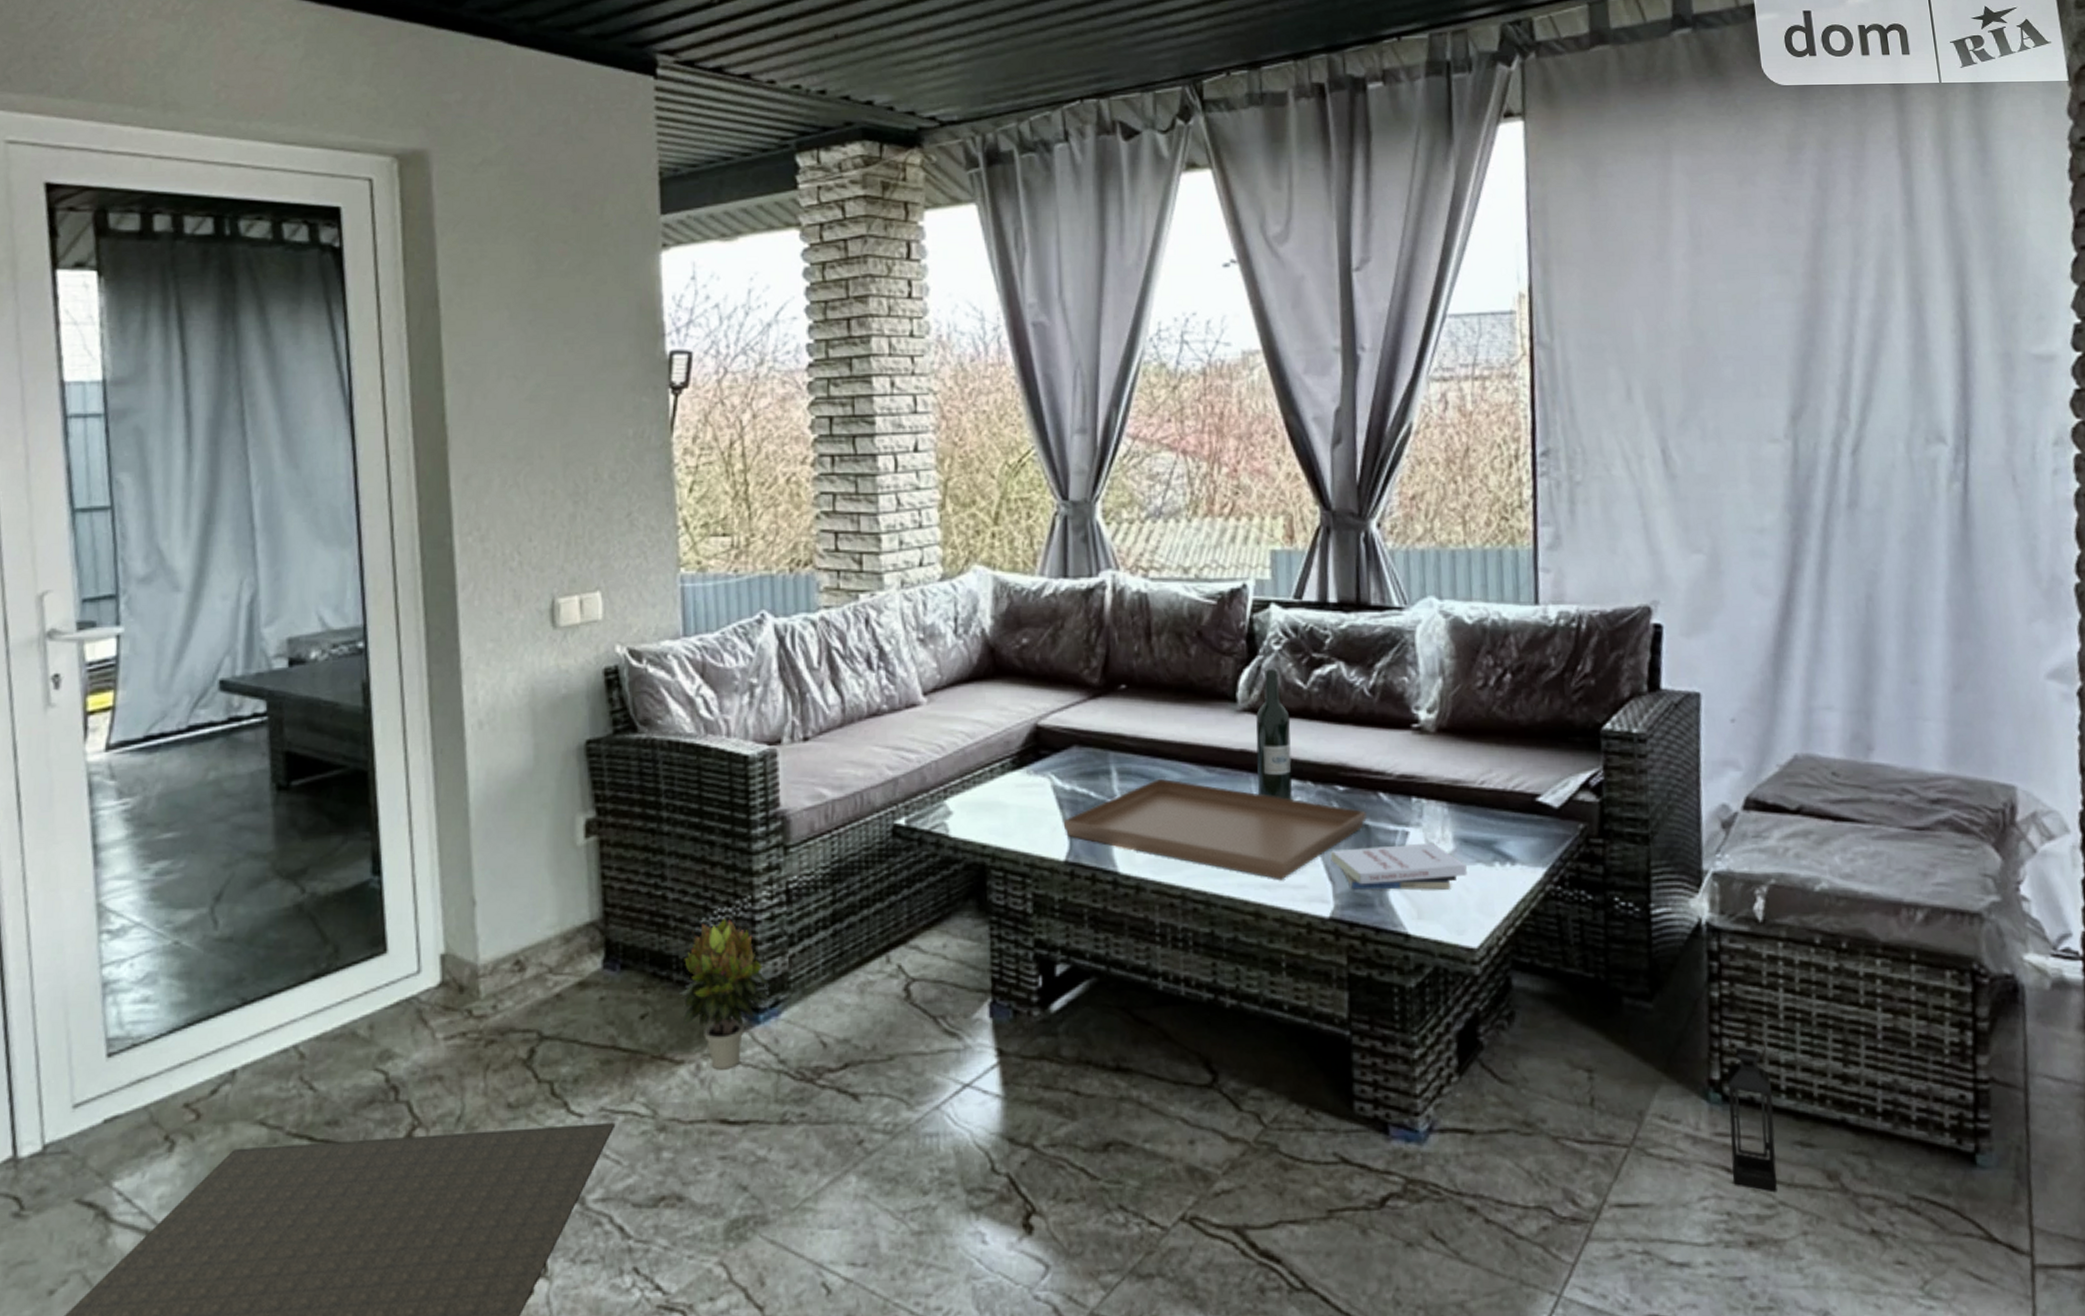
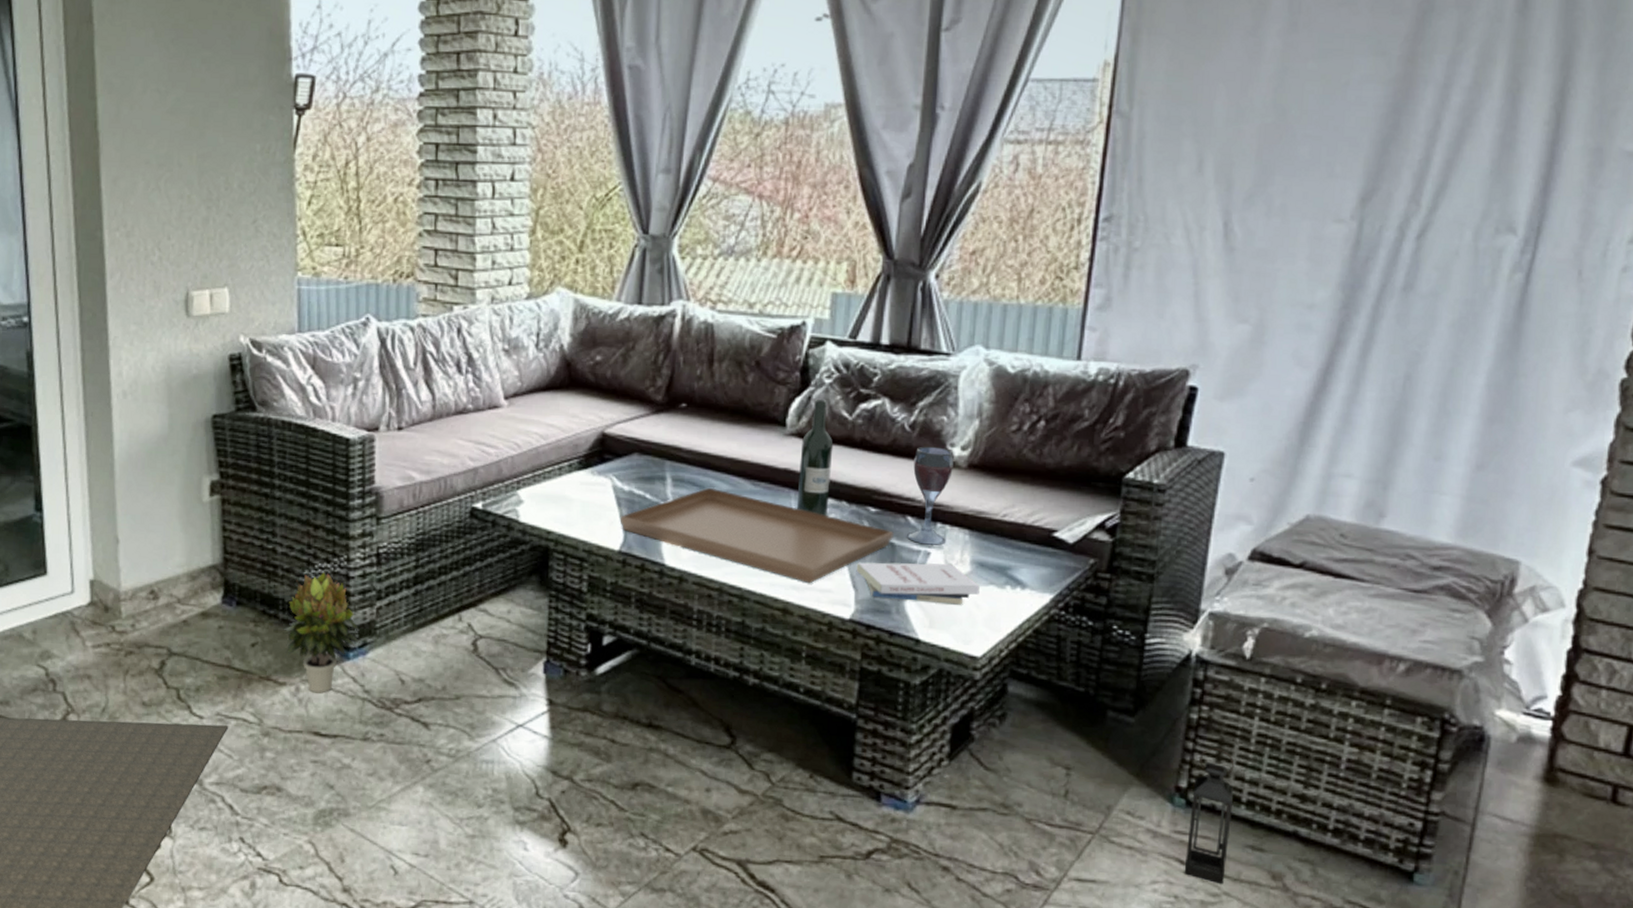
cup: none [1378,711,1423,823] -> present [907,446,954,545]

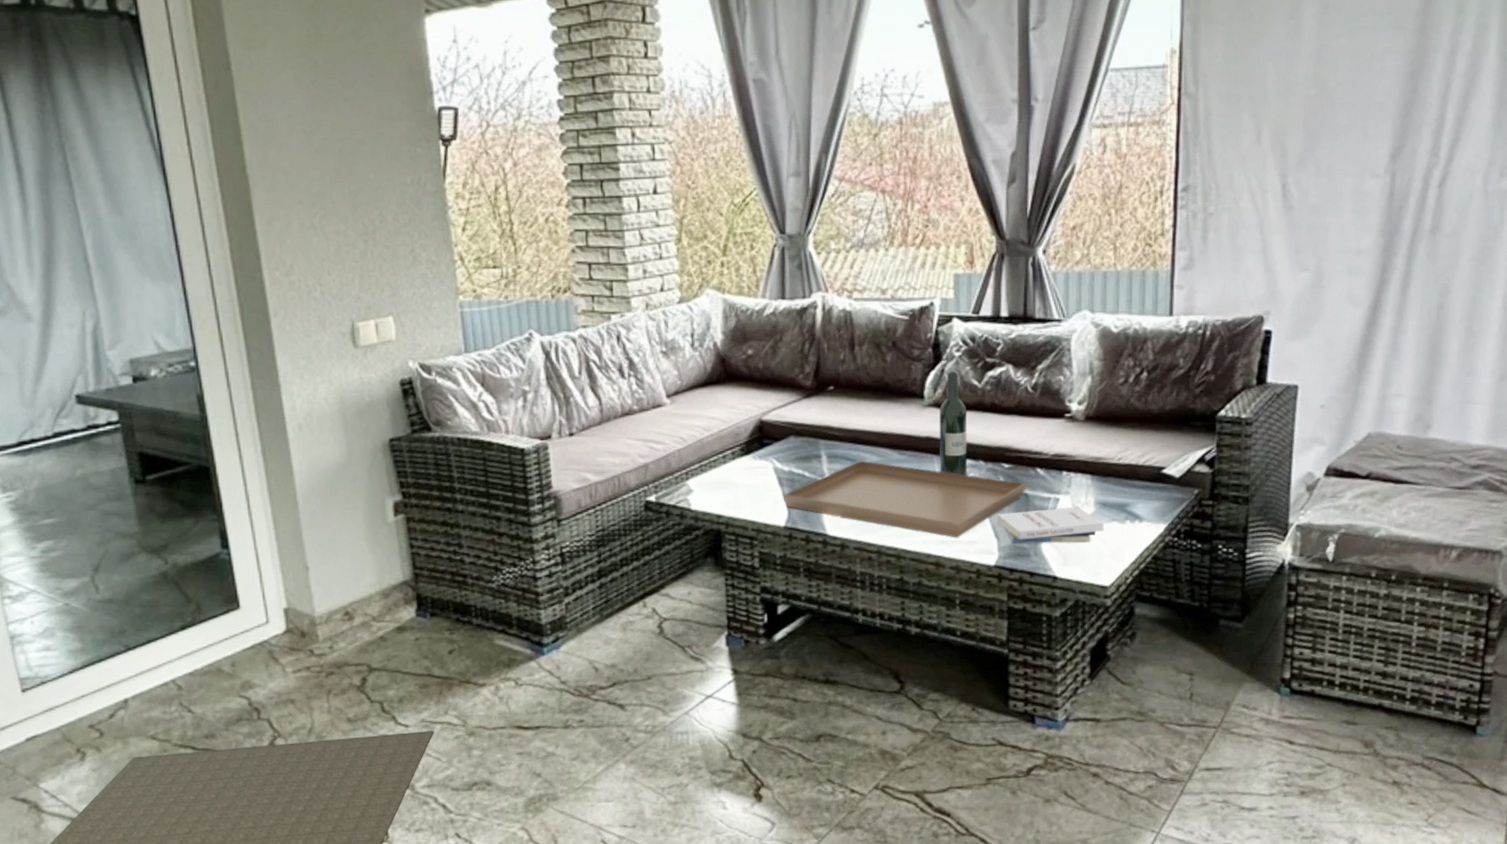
potted plant: present [284,571,360,693] -> none [479,575,553,690]
cup: present [907,446,954,545] -> none [1038,404,1073,492]
lantern: present [1184,747,1235,885] -> none [1293,641,1328,757]

